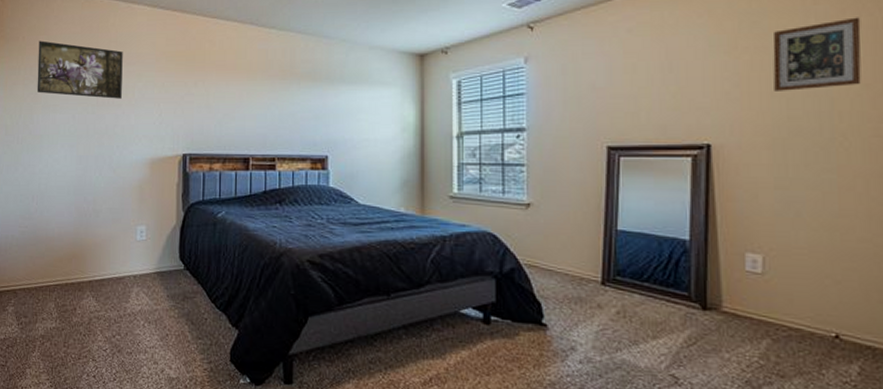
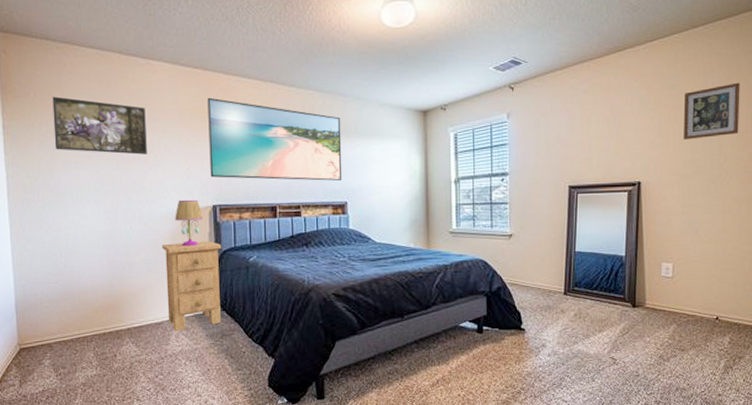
nightstand: none [129,192,189,289] -> present [162,241,222,332]
table lamp: none [144,147,172,197] -> present [175,199,203,247]
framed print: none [182,40,324,131] -> present [207,97,343,181]

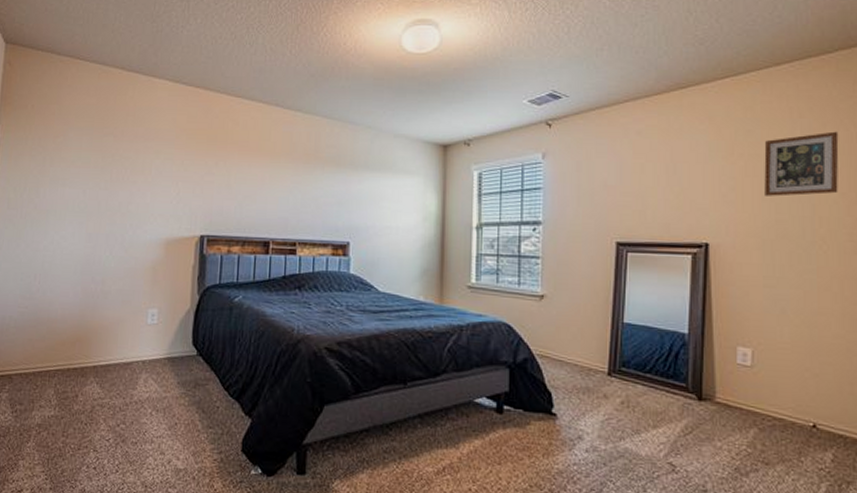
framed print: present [52,96,147,155] -> none [45,110,141,175]
nightstand: present [162,241,222,332] -> none [138,274,205,376]
table lamp: present [175,199,203,247] -> none [158,227,189,280]
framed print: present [207,97,343,181] -> none [201,118,349,217]

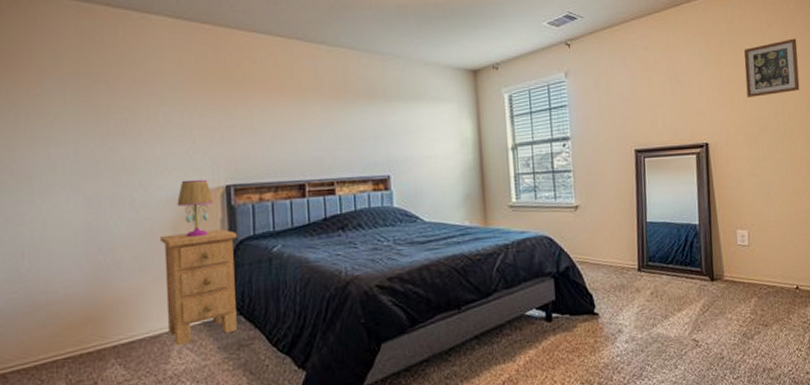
nightstand: none [138,274,205,376] -> present [160,229,237,346]
table lamp: none [158,227,189,280] -> present [177,179,214,238]

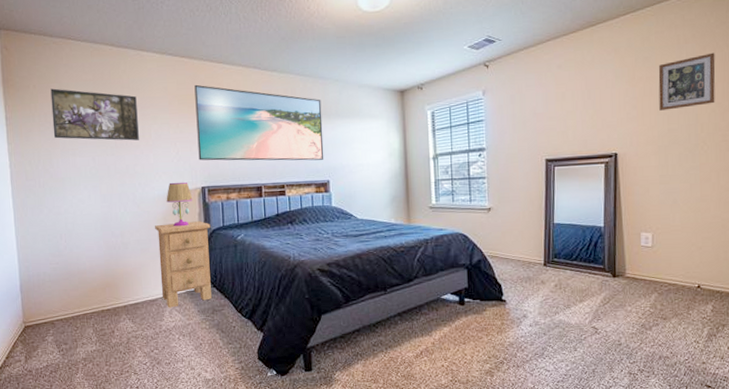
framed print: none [16,57,141,127] -> present [50,88,139,141]
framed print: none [218,57,384,152] -> present [194,84,324,161]

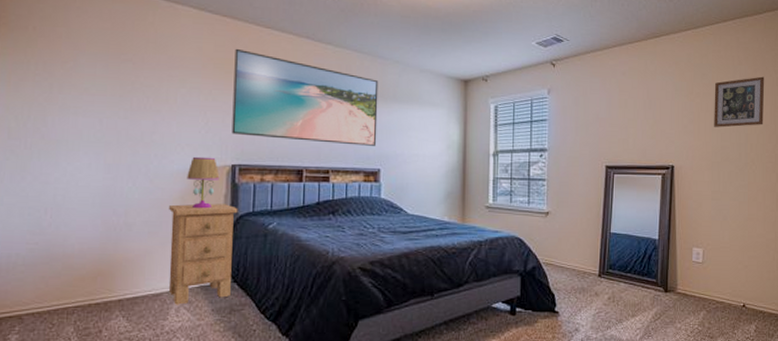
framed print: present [50,88,139,141] -> none [52,33,164,104]

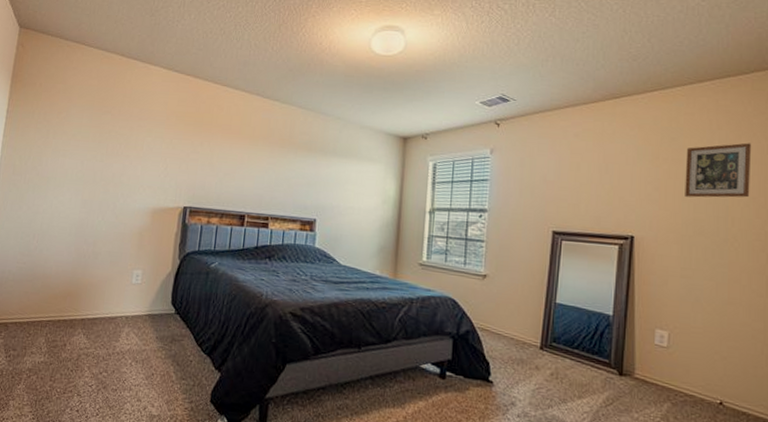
nightstand: present [168,204,238,305] -> none [122,238,186,330]
table lamp: present [187,156,220,209] -> none [145,197,173,245]
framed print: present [231,48,379,146] -> none [186,103,320,197]

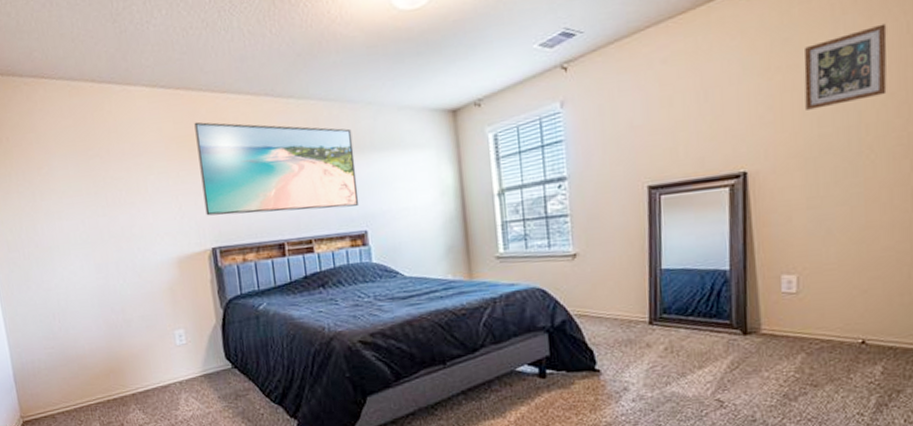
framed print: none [186,103,320,197] -> present [194,121,360,216]

